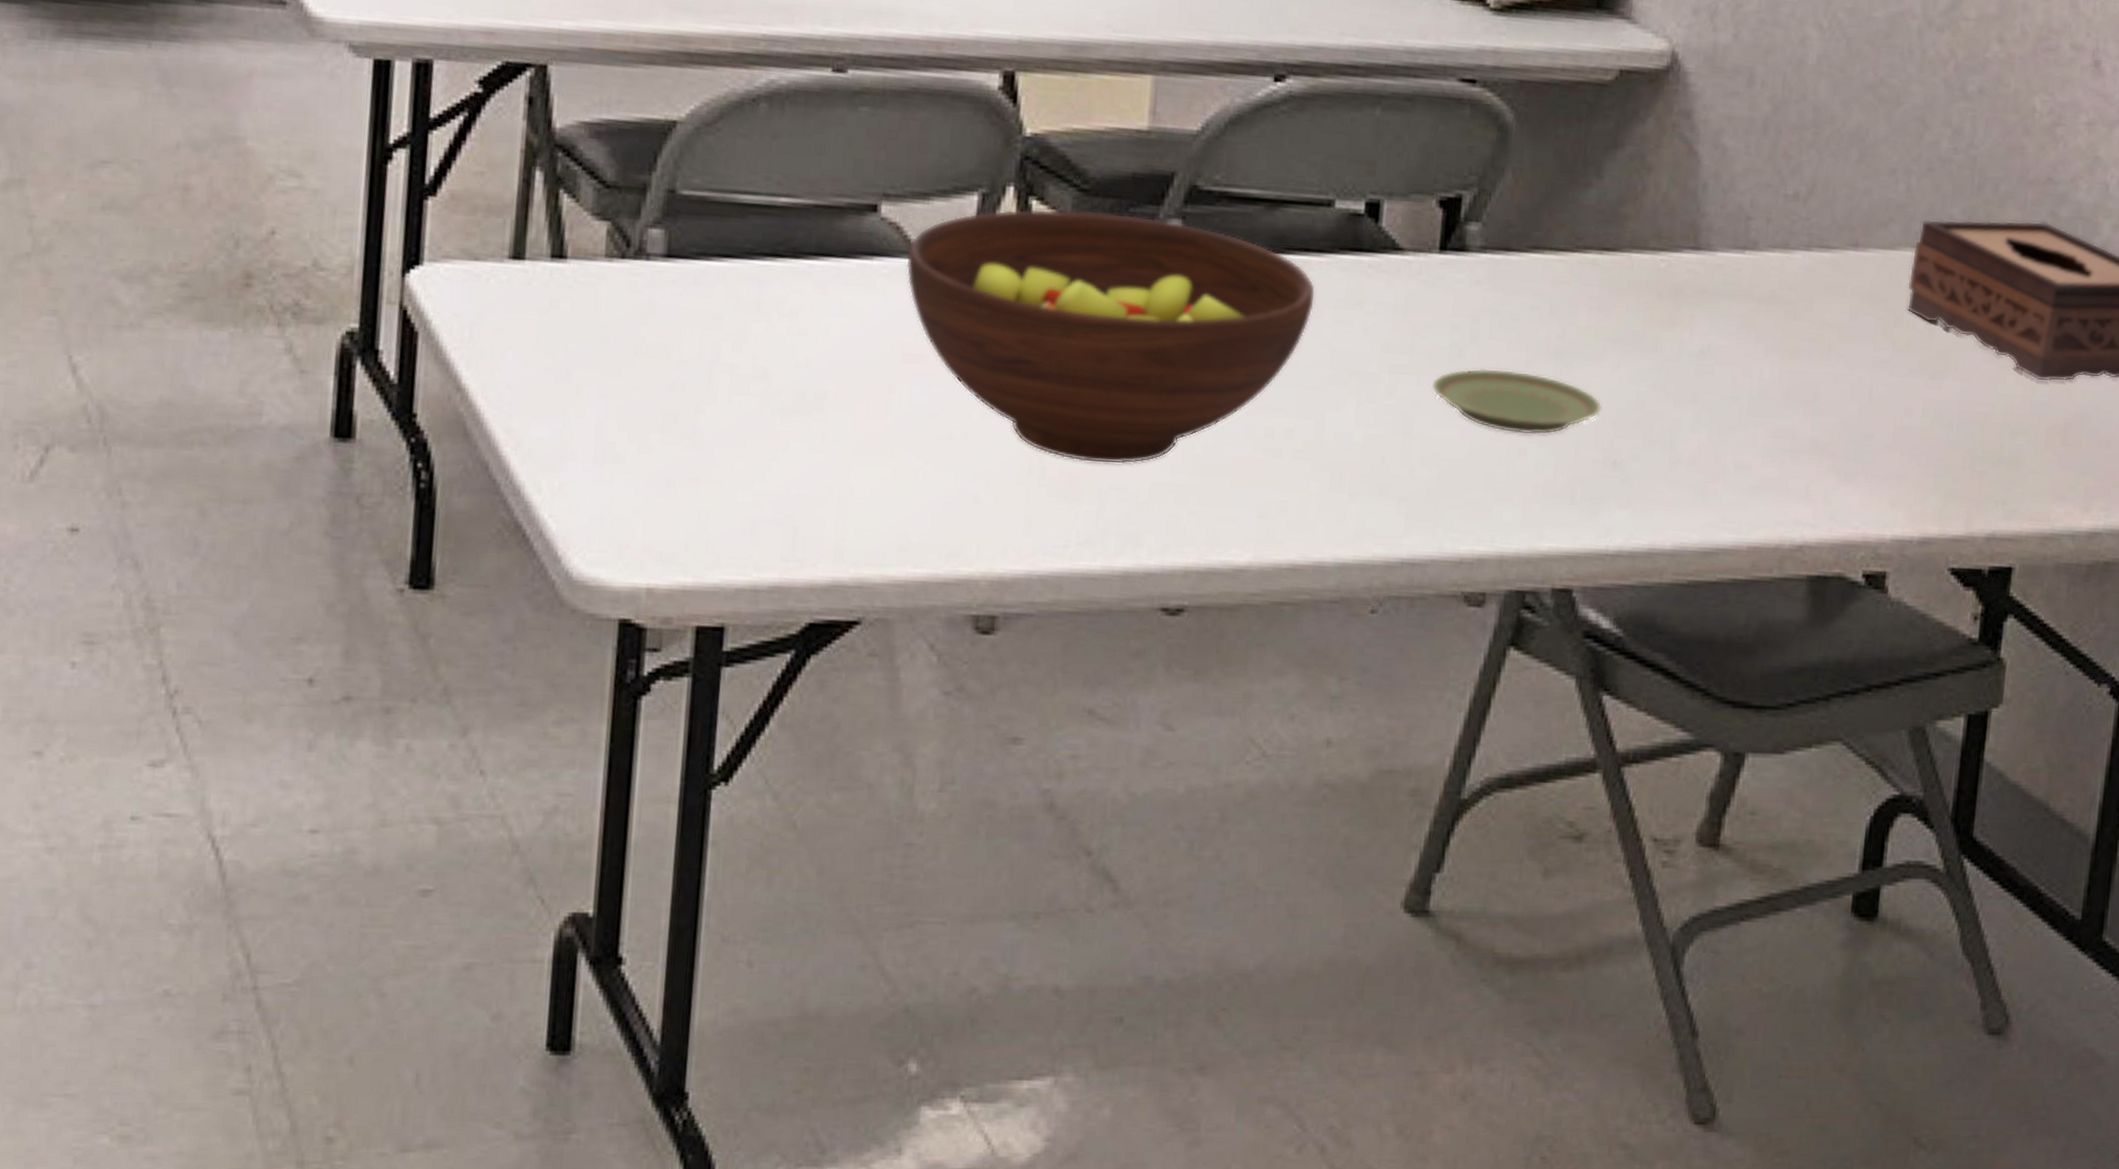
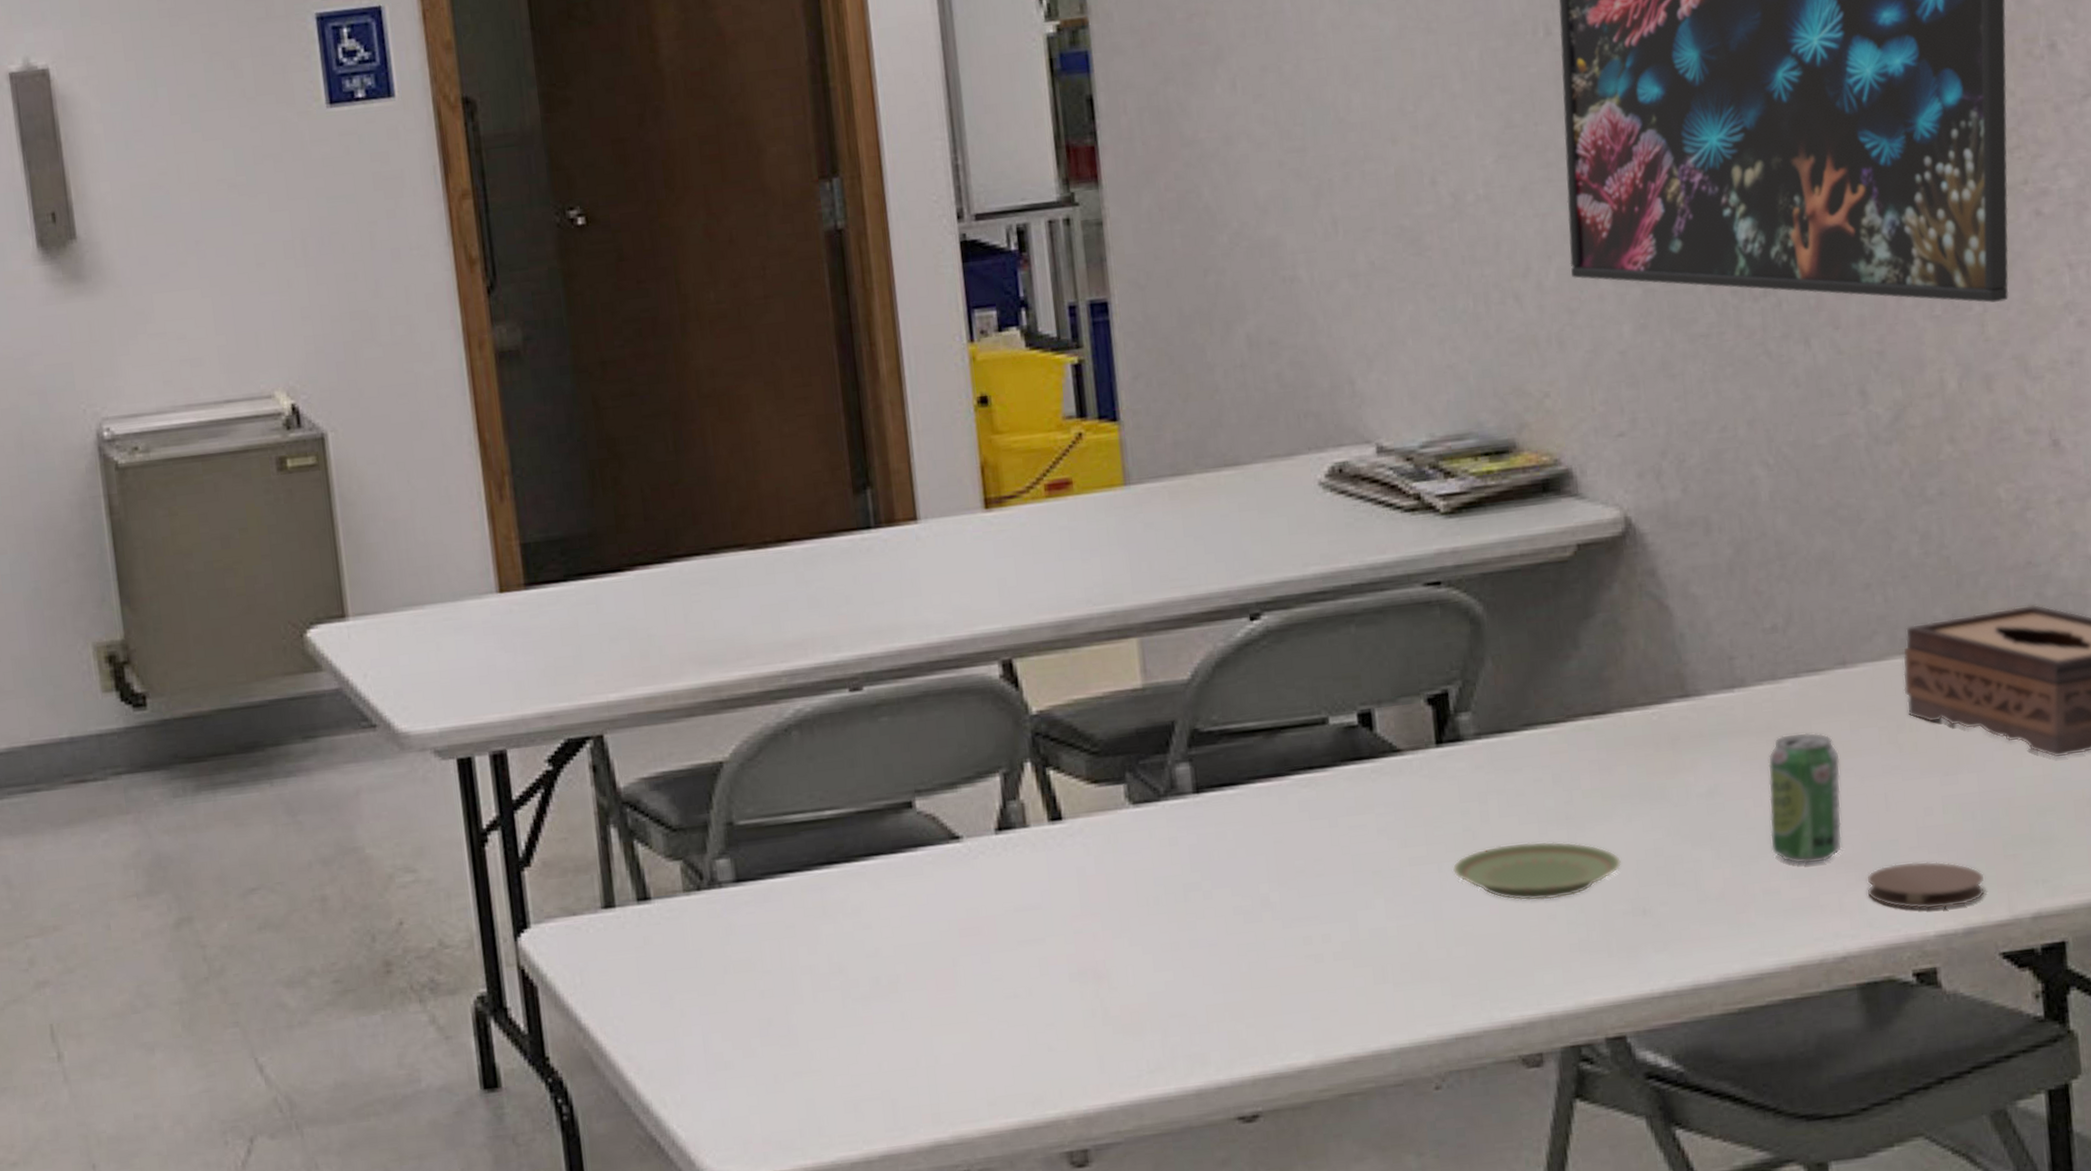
fruit bowl: present [906,208,1316,465] -> none [945,765,1328,998]
beverage can: none [1750,307,1835,446] -> present [1768,732,1842,865]
coaster: none [1834,459,1949,514] -> present [1867,861,1984,910]

